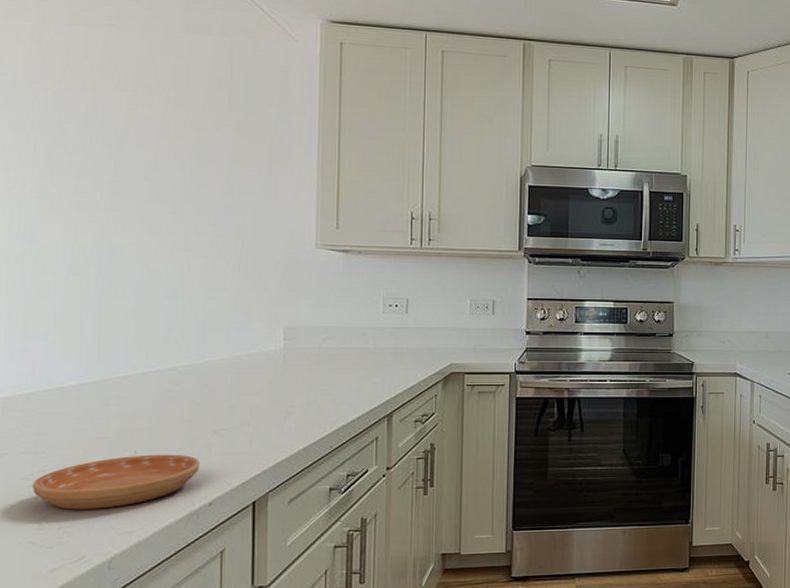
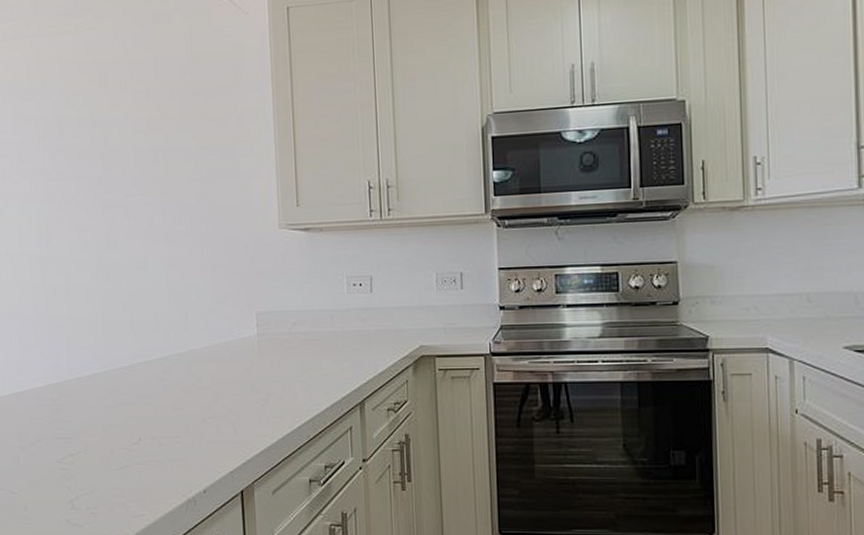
saucer: present [31,454,200,510] -> none [64,441,193,492]

